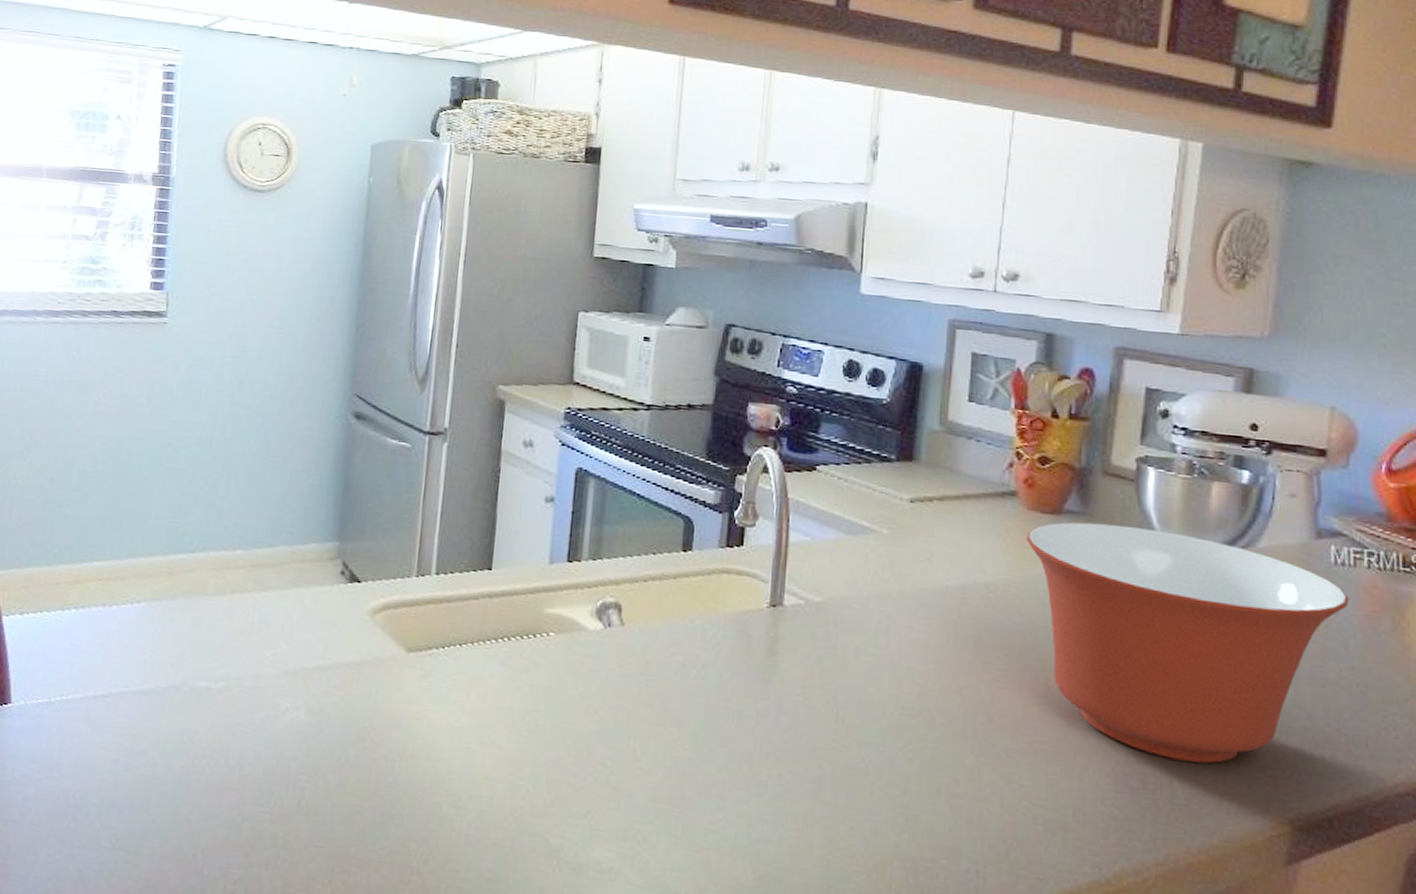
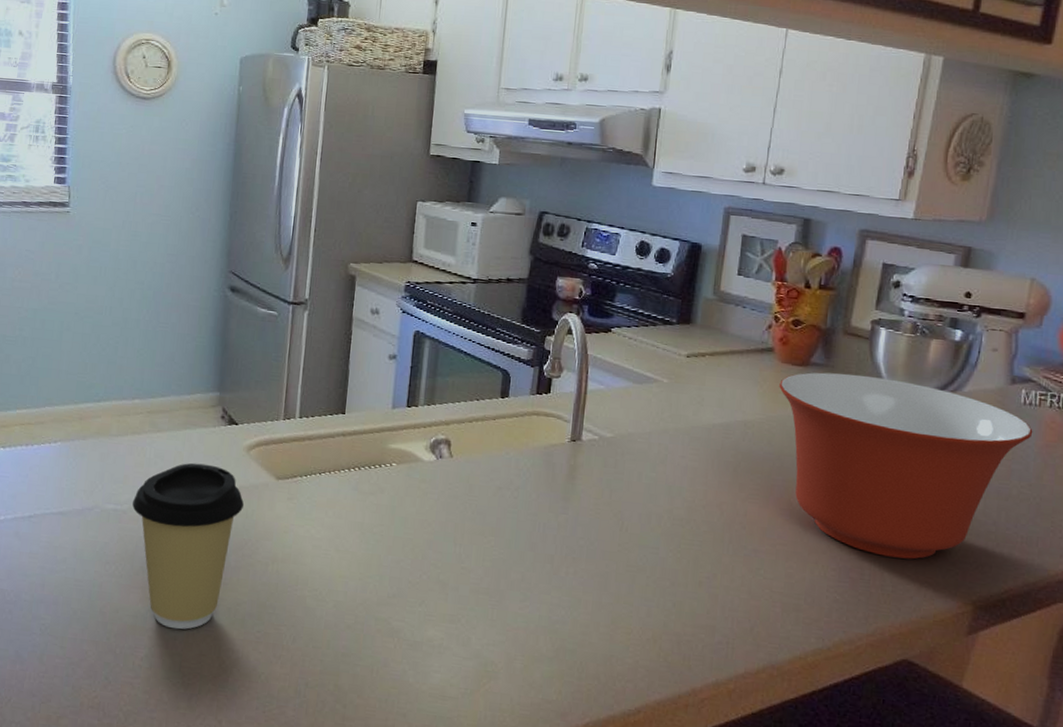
coffee cup: none [229,629,366,845] -> present [132,462,244,630]

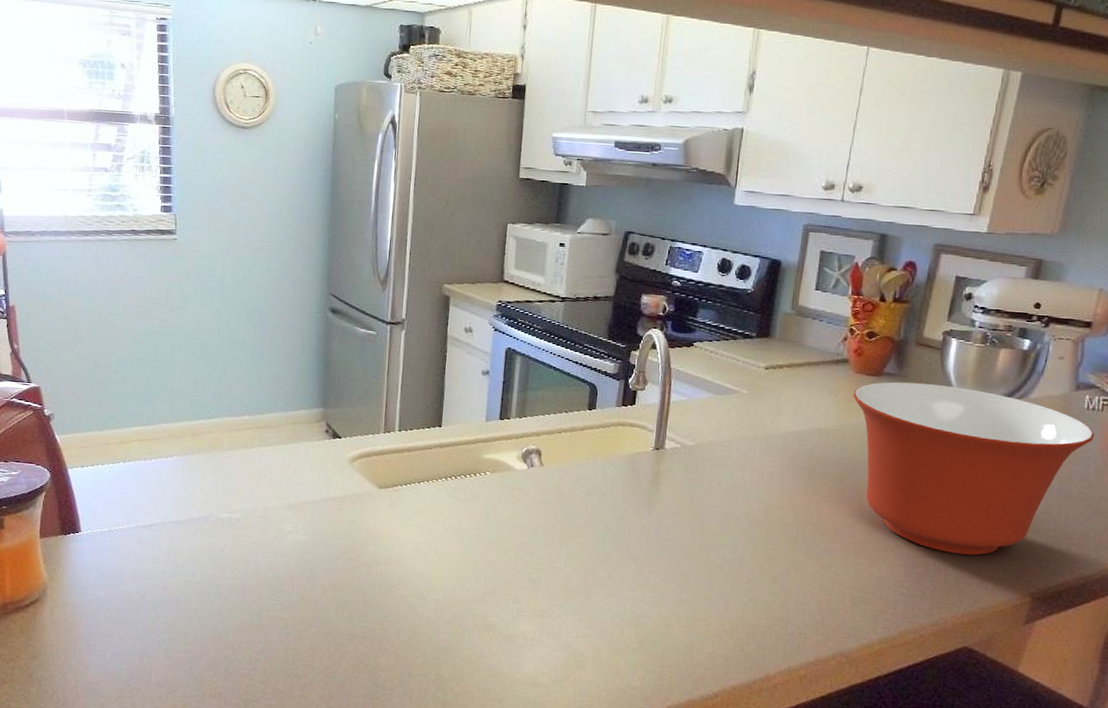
coffee cup: present [132,462,244,630] -> none [245,474,348,626]

